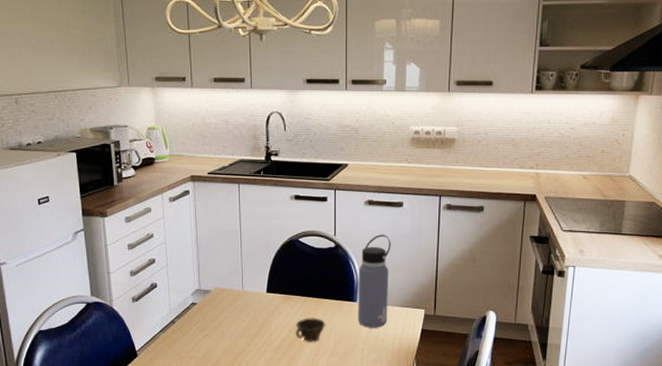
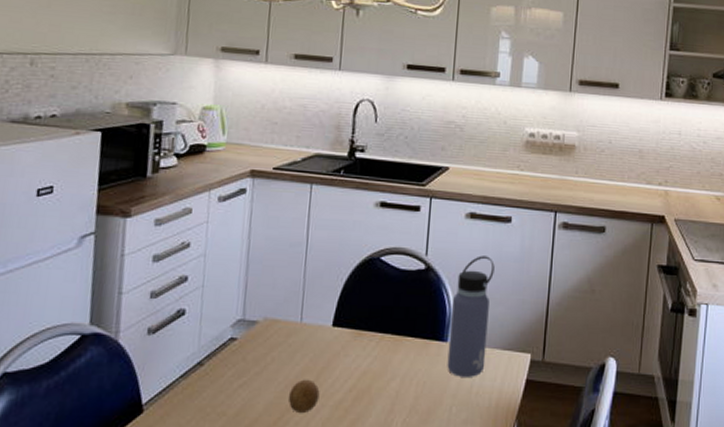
fruit: none [239,331,262,355] -> present [287,379,320,413]
cup: present [296,318,326,342] -> none [365,361,406,395]

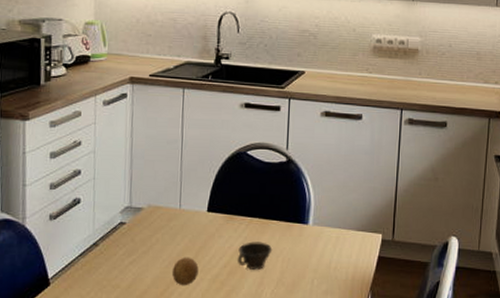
cup: none [365,361,406,395] -> present [238,241,273,270]
water bottle: present [447,255,495,377] -> none [308,149,348,254]

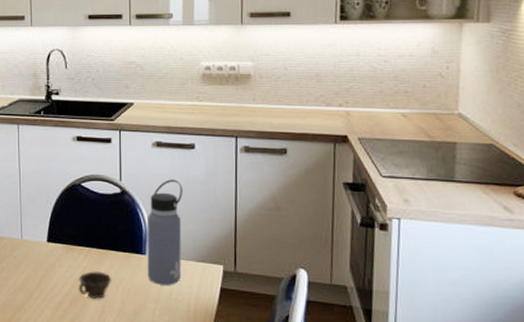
fruit: present [171,257,199,285] -> none [17,285,42,312]
water bottle: none [308,149,348,254] -> present [146,179,183,285]

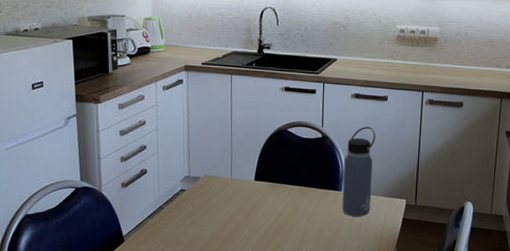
cup: present [79,271,112,299] -> none [282,206,311,229]

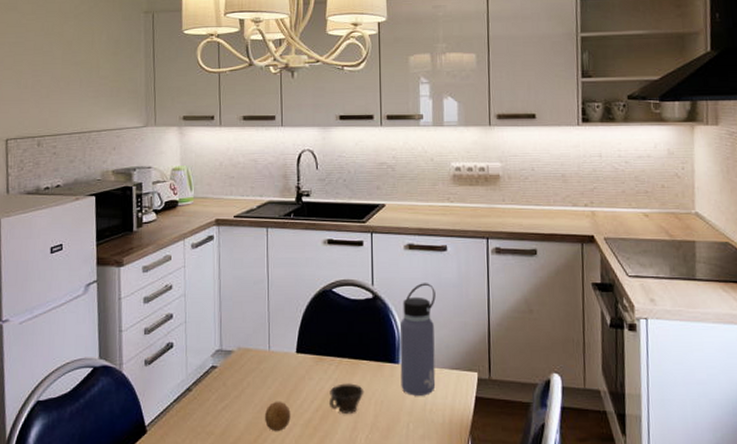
fruit: none [226,218,249,242] -> present [264,401,291,431]
cup: none [282,206,311,229] -> present [330,383,365,413]

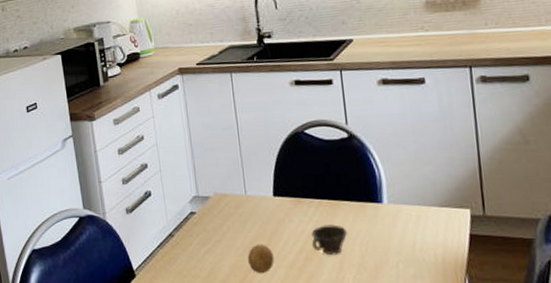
water bottle: present [399,283,436,396] -> none [379,118,425,235]

